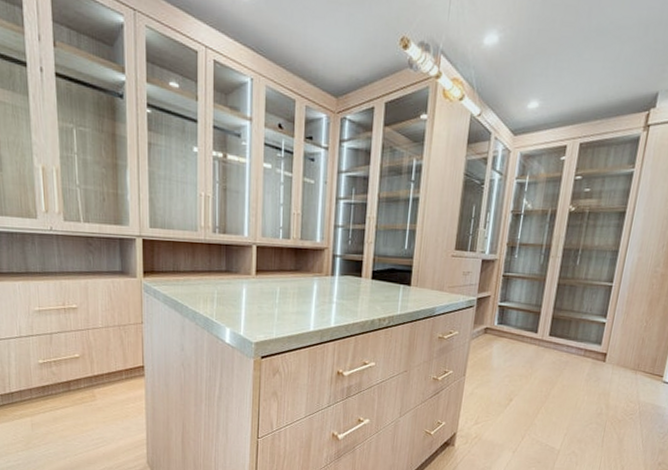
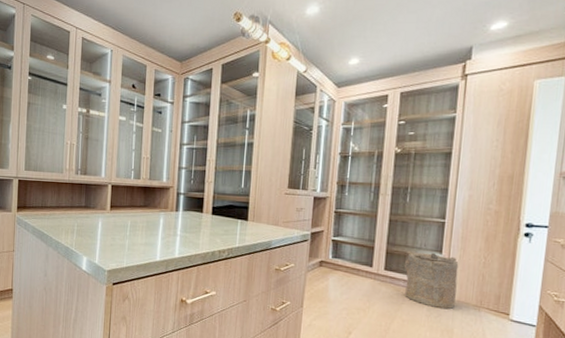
laundry hamper: none [567,315,622,374] -> present [403,250,459,309]

